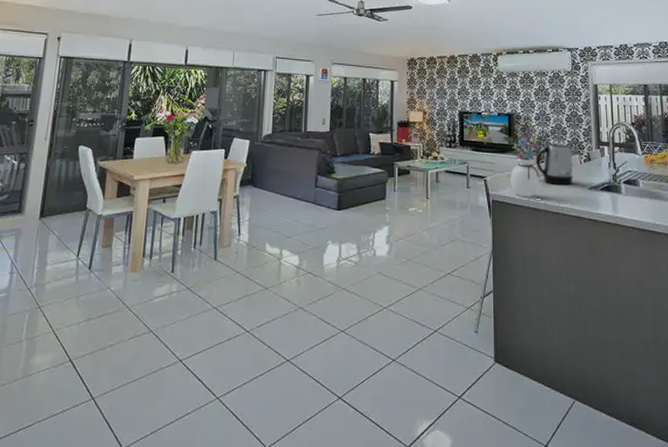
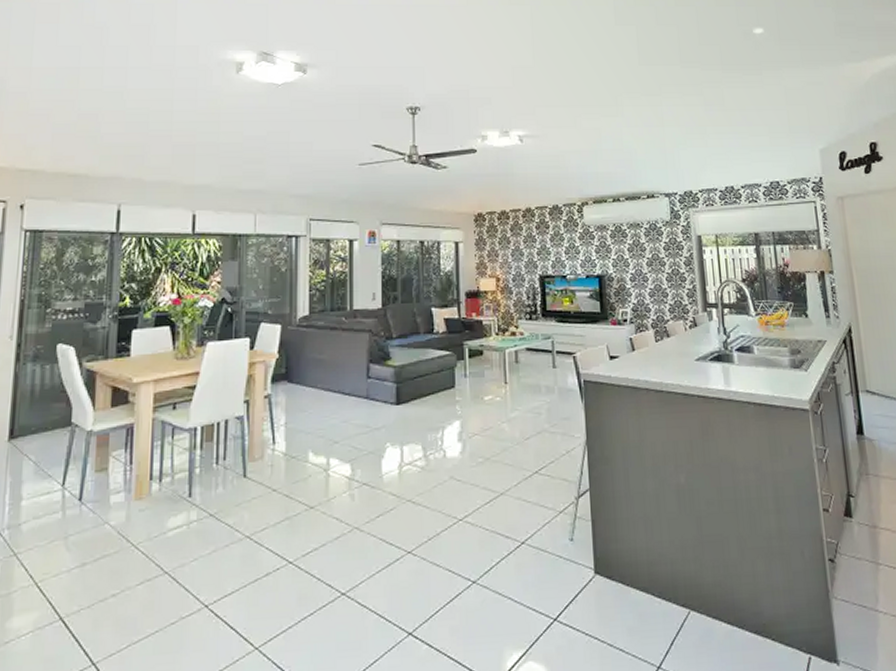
bouquet: present [504,120,555,197] -> none [594,282,655,375]
kettle: present [535,142,574,185] -> none [632,307,678,357]

